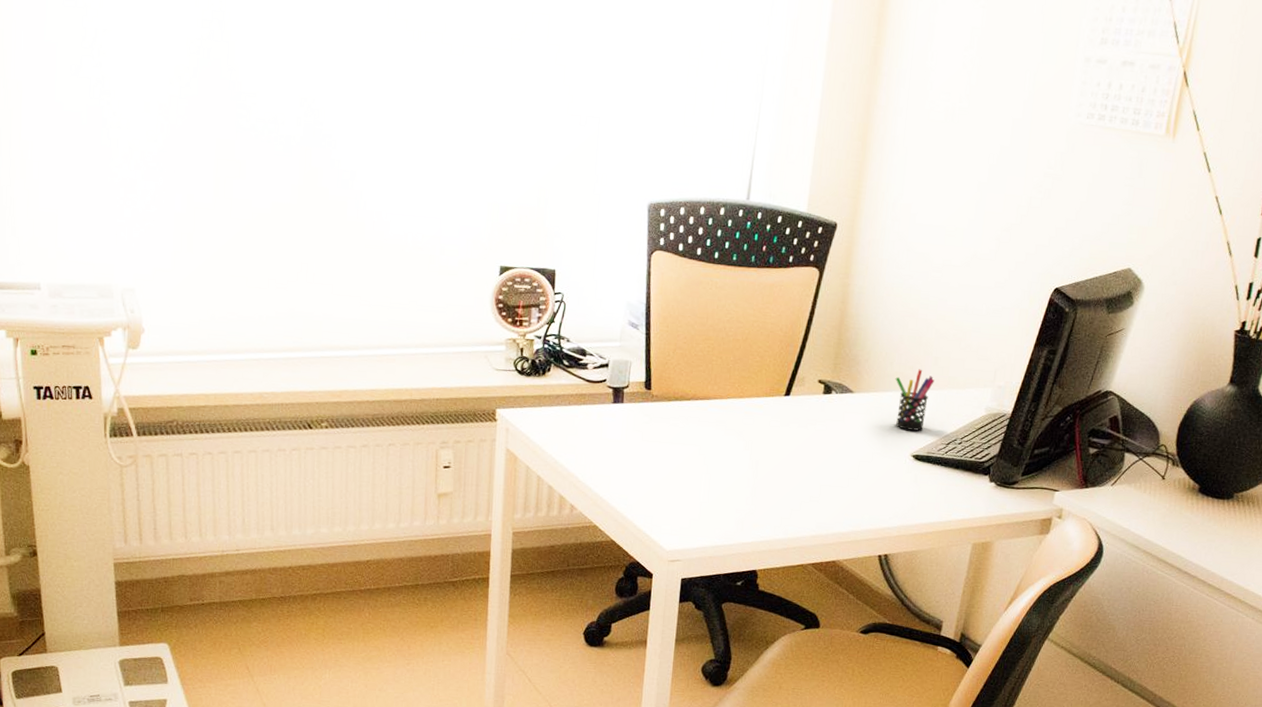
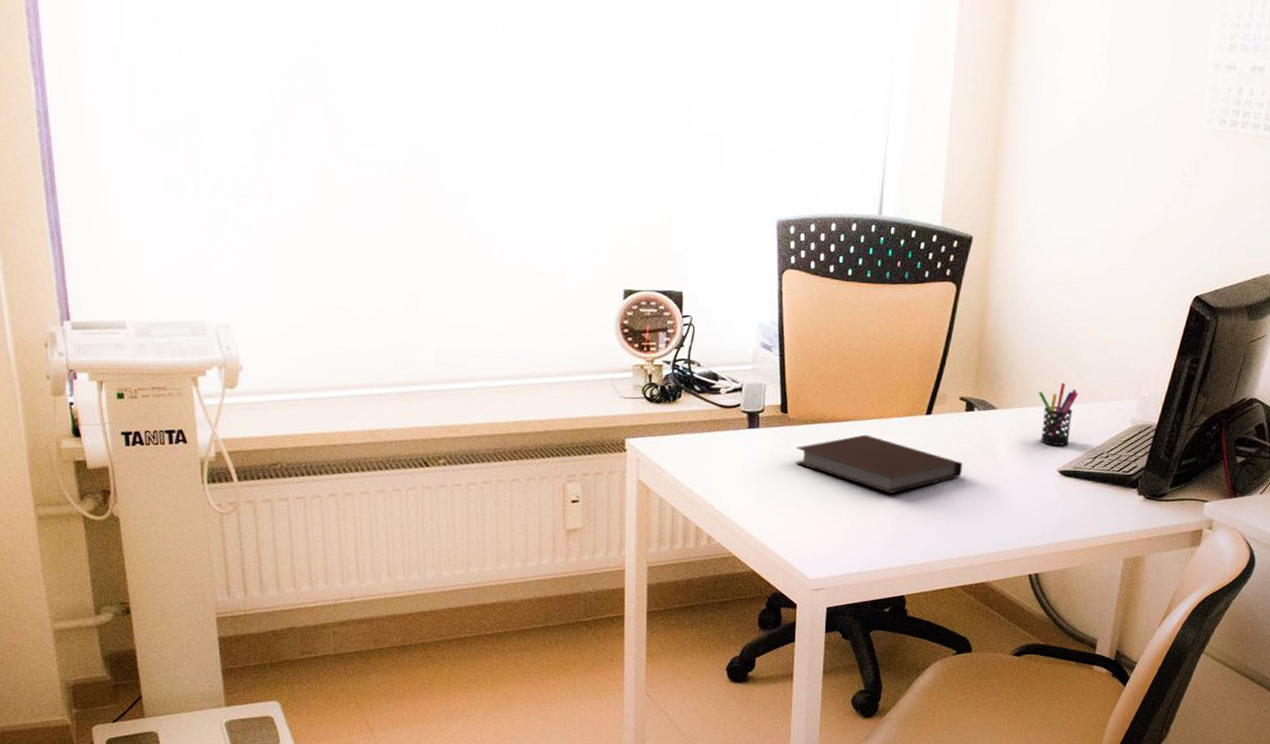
notebook: none [656,413,818,471] -> present [795,434,962,494]

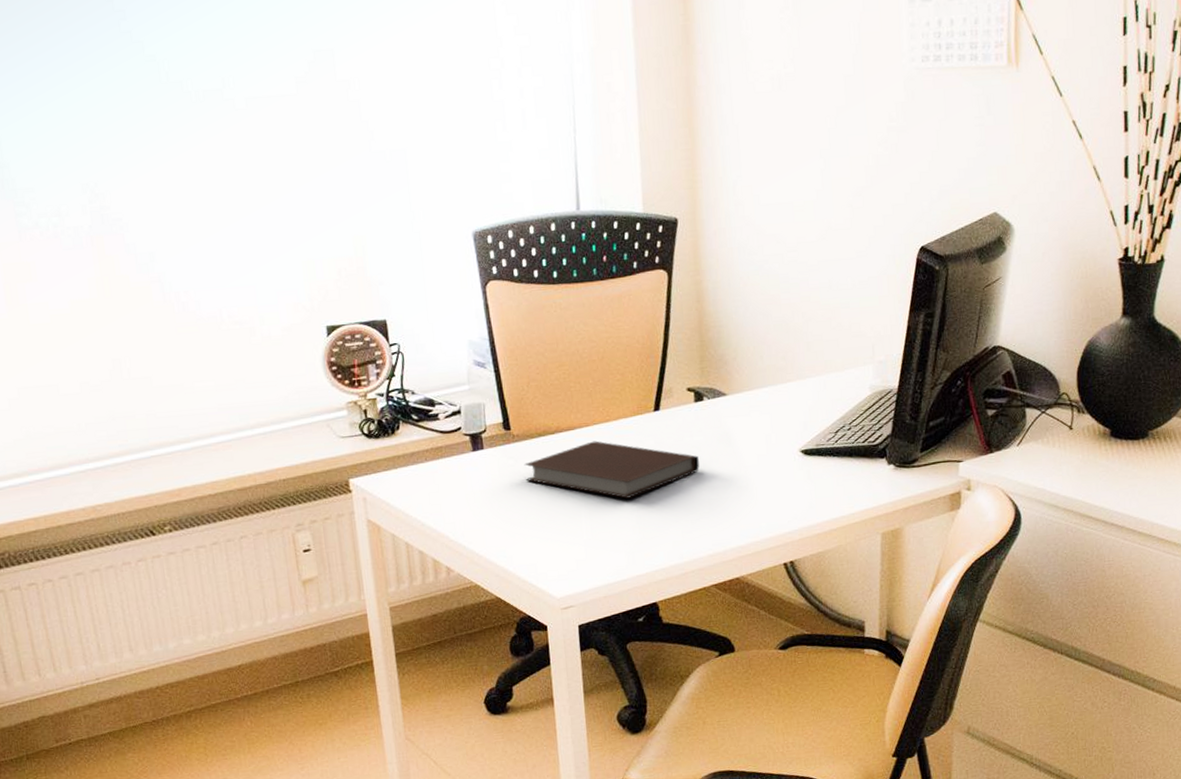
pen holder: present [1038,382,1078,446] -> none [768,357,810,425]

